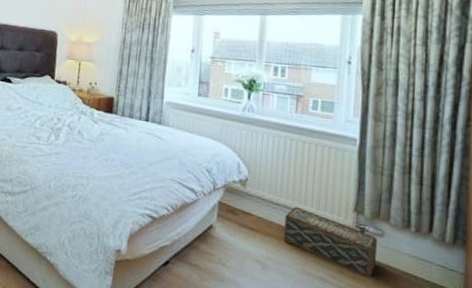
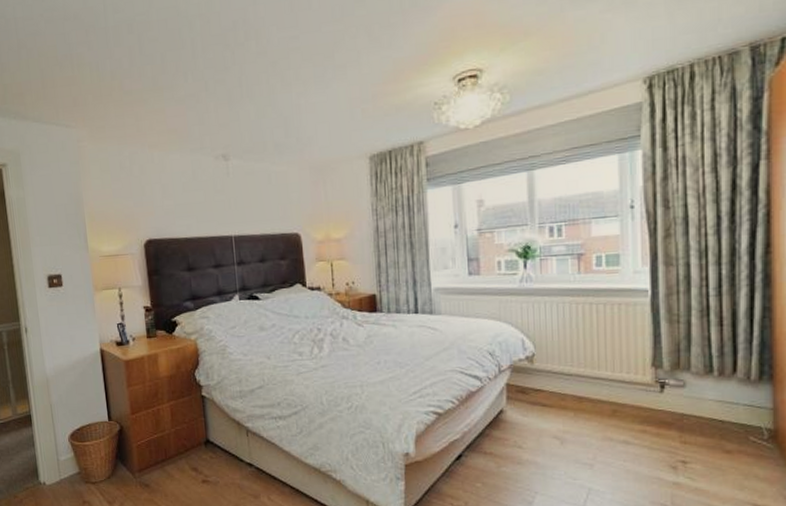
woven basket: present [283,206,377,278] -> none [579,373,679,431]

